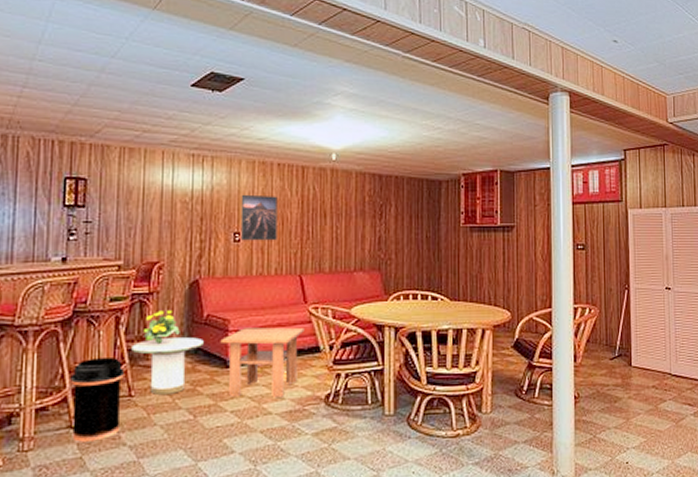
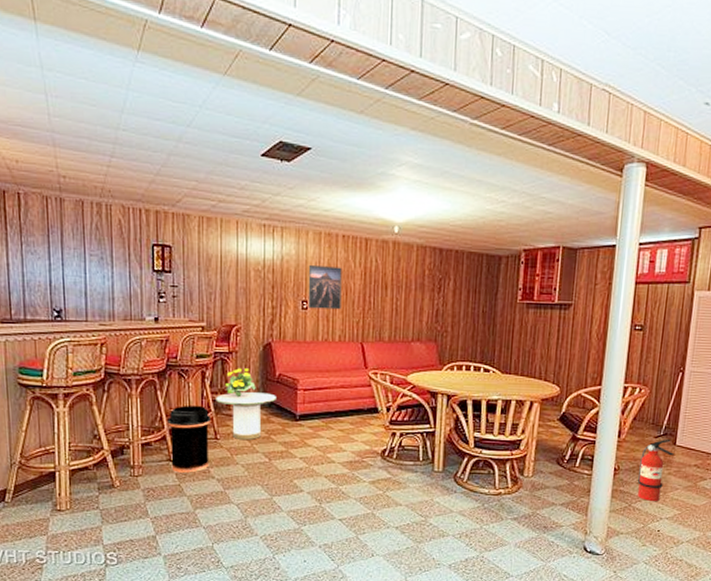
coffee table: present [220,327,304,398] -> none [290,387,365,449]
fire extinguisher: none [599,360,632,430] -> present [638,439,675,501]

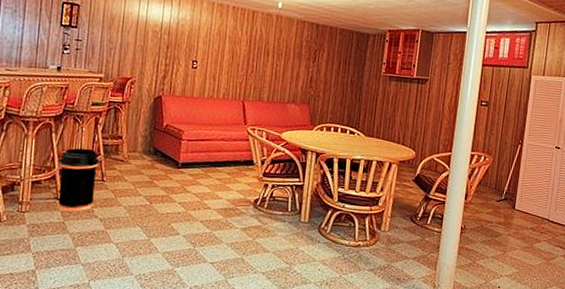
side table: present [216,392,276,440] -> none [106,139,162,183]
flowering plant: present [226,368,256,398] -> none [116,117,144,144]
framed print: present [308,264,342,310] -> none [197,29,230,71]
fire extinguisher: present [638,439,675,501] -> none [481,203,514,259]

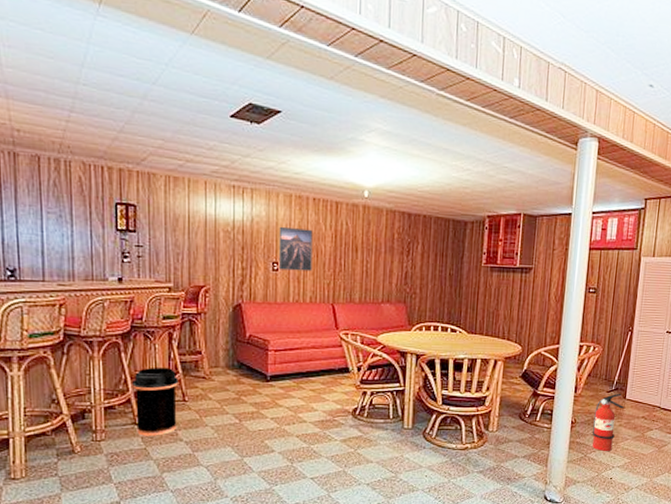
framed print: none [197,29,230,71] -> present [278,226,313,272]
fire extinguisher: none [481,203,514,259] -> present [592,393,625,451]

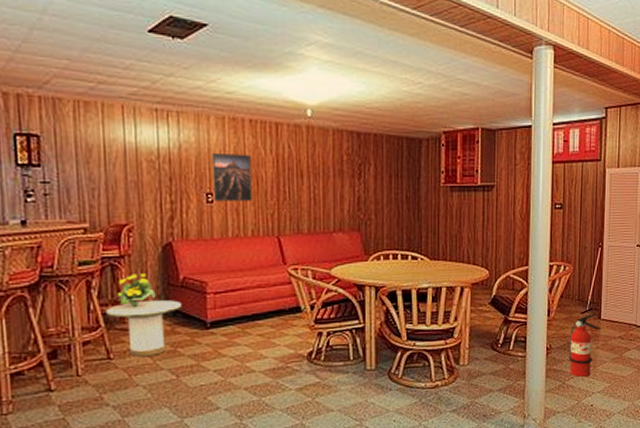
trash can: present [132,367,178,436] -> none [44,321,101,404]
side table: none [184,353,247,401] -> present [106,300,181,357]
flowering plant: none [194,329,226,359] -> present [118,273,156,308]

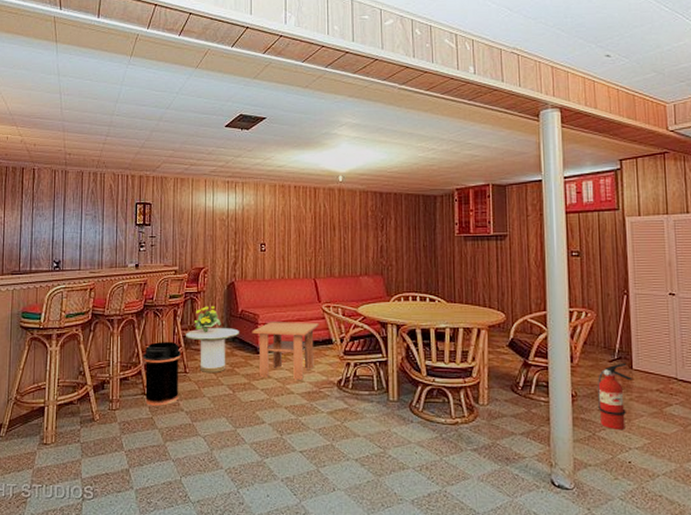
trash can: none [44,321,101,404] -> present [143,341,181,406]
coffee table: none [199,288,285,357] -> present [252,322,319,380]
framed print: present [211,152,252,202] -> none [265,212,295,250]

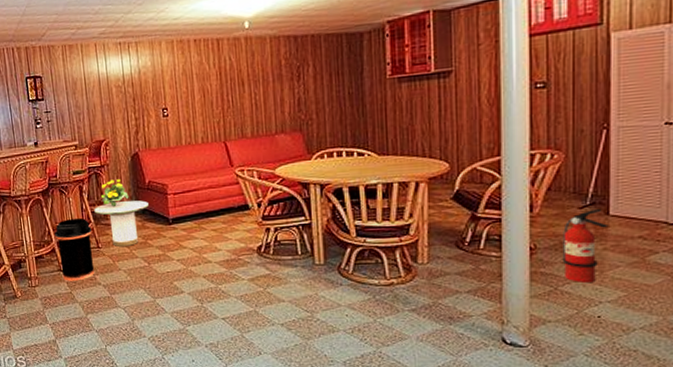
coffee table: present [252,322,319,380] -> none [162,189,233,249]

